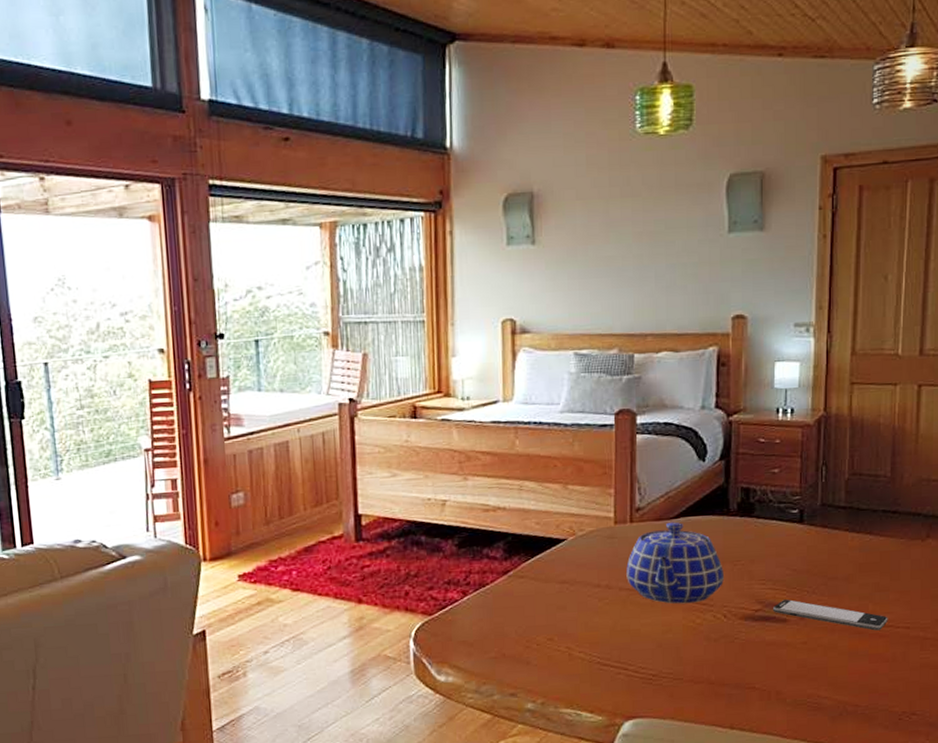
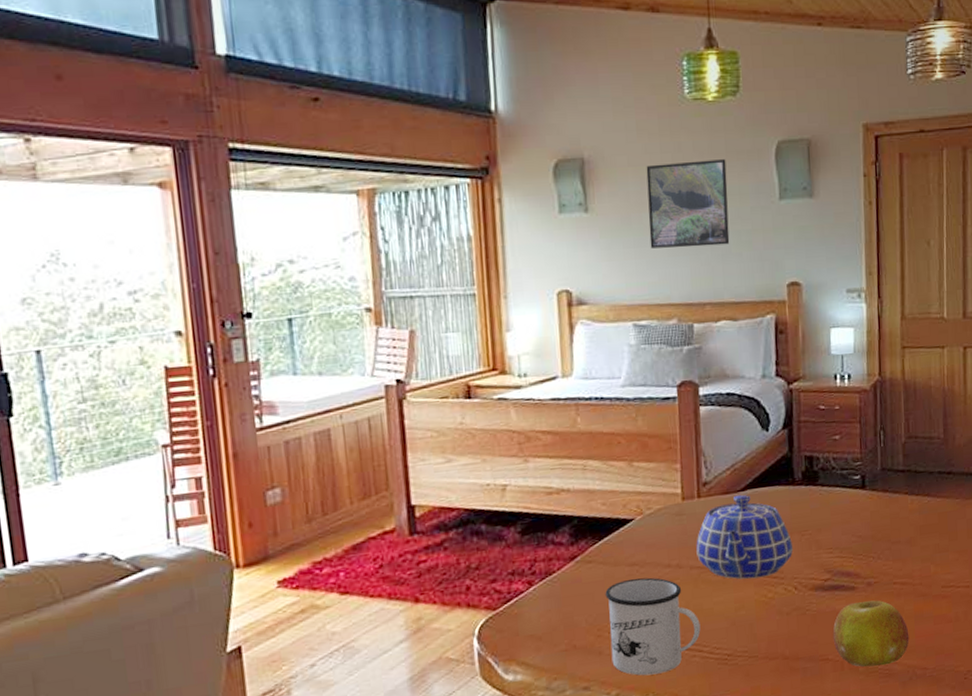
mug: none [535,595,627,688] -> present [605,577,701,676]
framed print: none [594,192,676,280] -> present [646,159,730,249]
fruit: none [761,634,842,699] -> present [832,600,909,668]
smartphone: present [773,599,888,631] -> none [841,566,949,592]

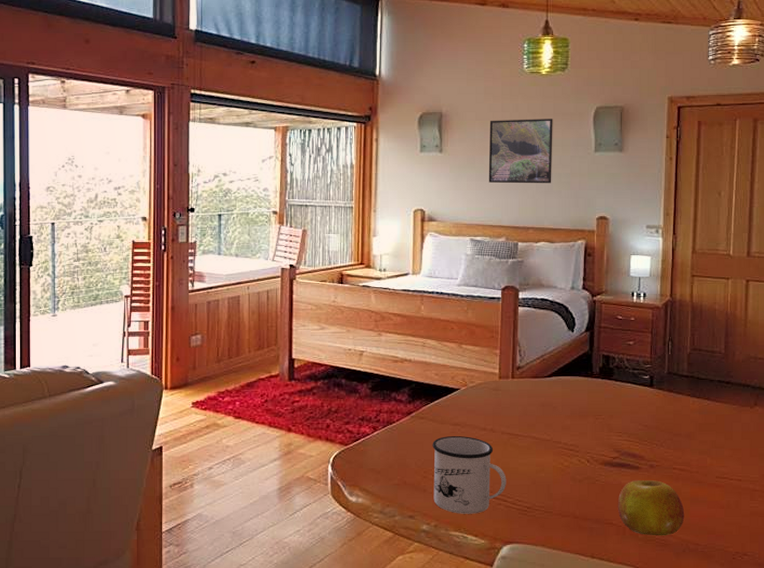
teapot: present [696,494,794,579] -> none [508,380,588,449]

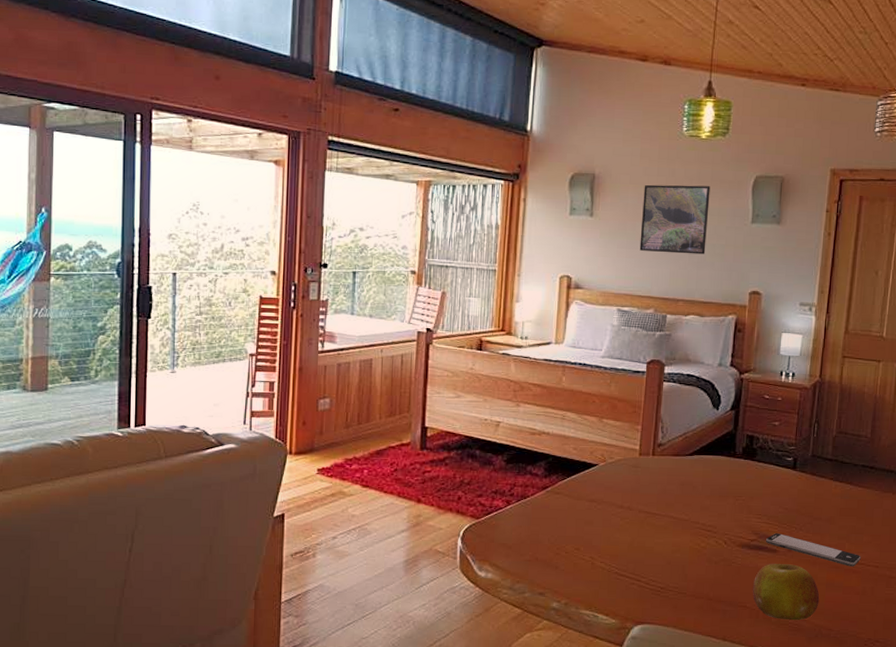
mug: present [432,435,507,514] -> none [565,512,641,593]
smartphone: none [628,450,723,481] -> present [766,533,861,567]

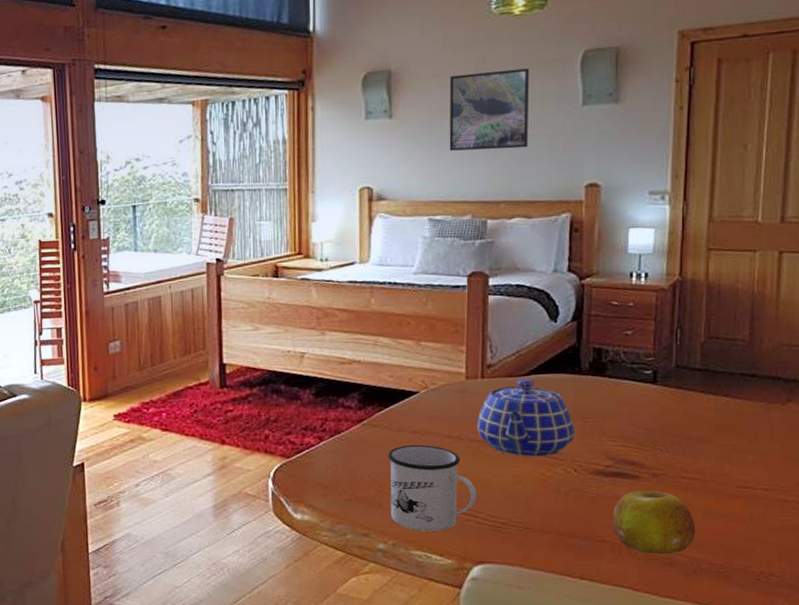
mug: none [565,512,641,593] -> present [388,444,477,532]
teapot: none [646,458,728,529] -> present [477,378,576,457]
smartphone: present [766,533,861,567] -> none [625,457,746,491]

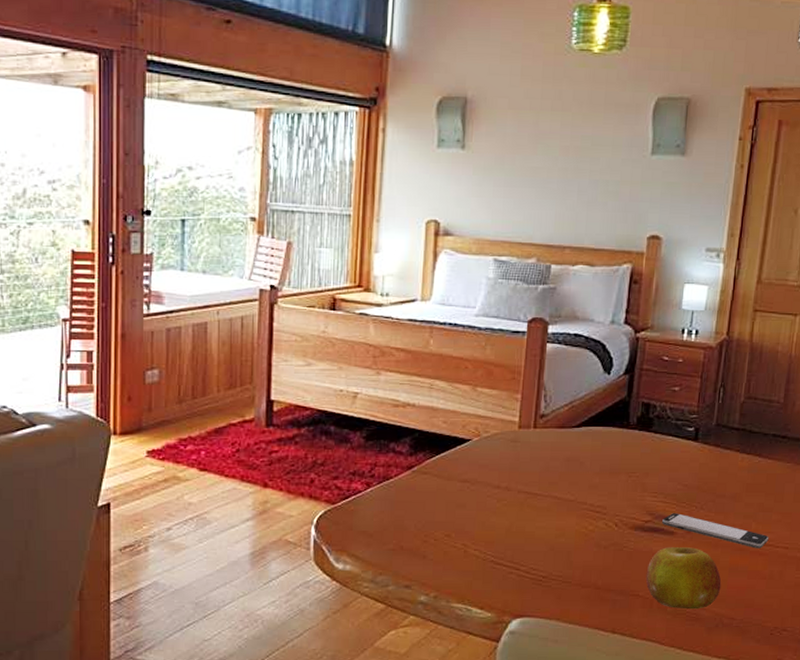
mug: present [388,444,477,532] -> none [434,494,521,584]
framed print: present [449,68,530,151] -> none [519,109,604,193]
teapot: present [477,378,576,457] -> none [526,430,619,510]
smartphone: none [625,457,746,491] -> present [662,513,769,549]

